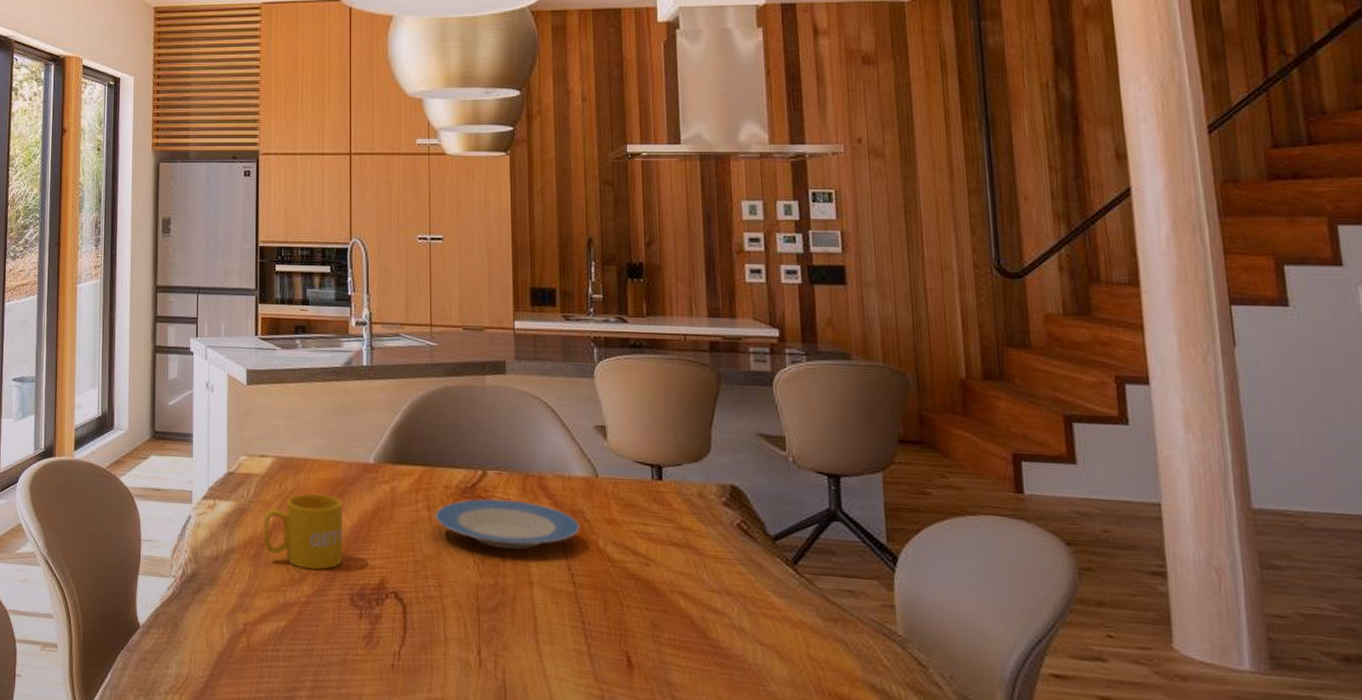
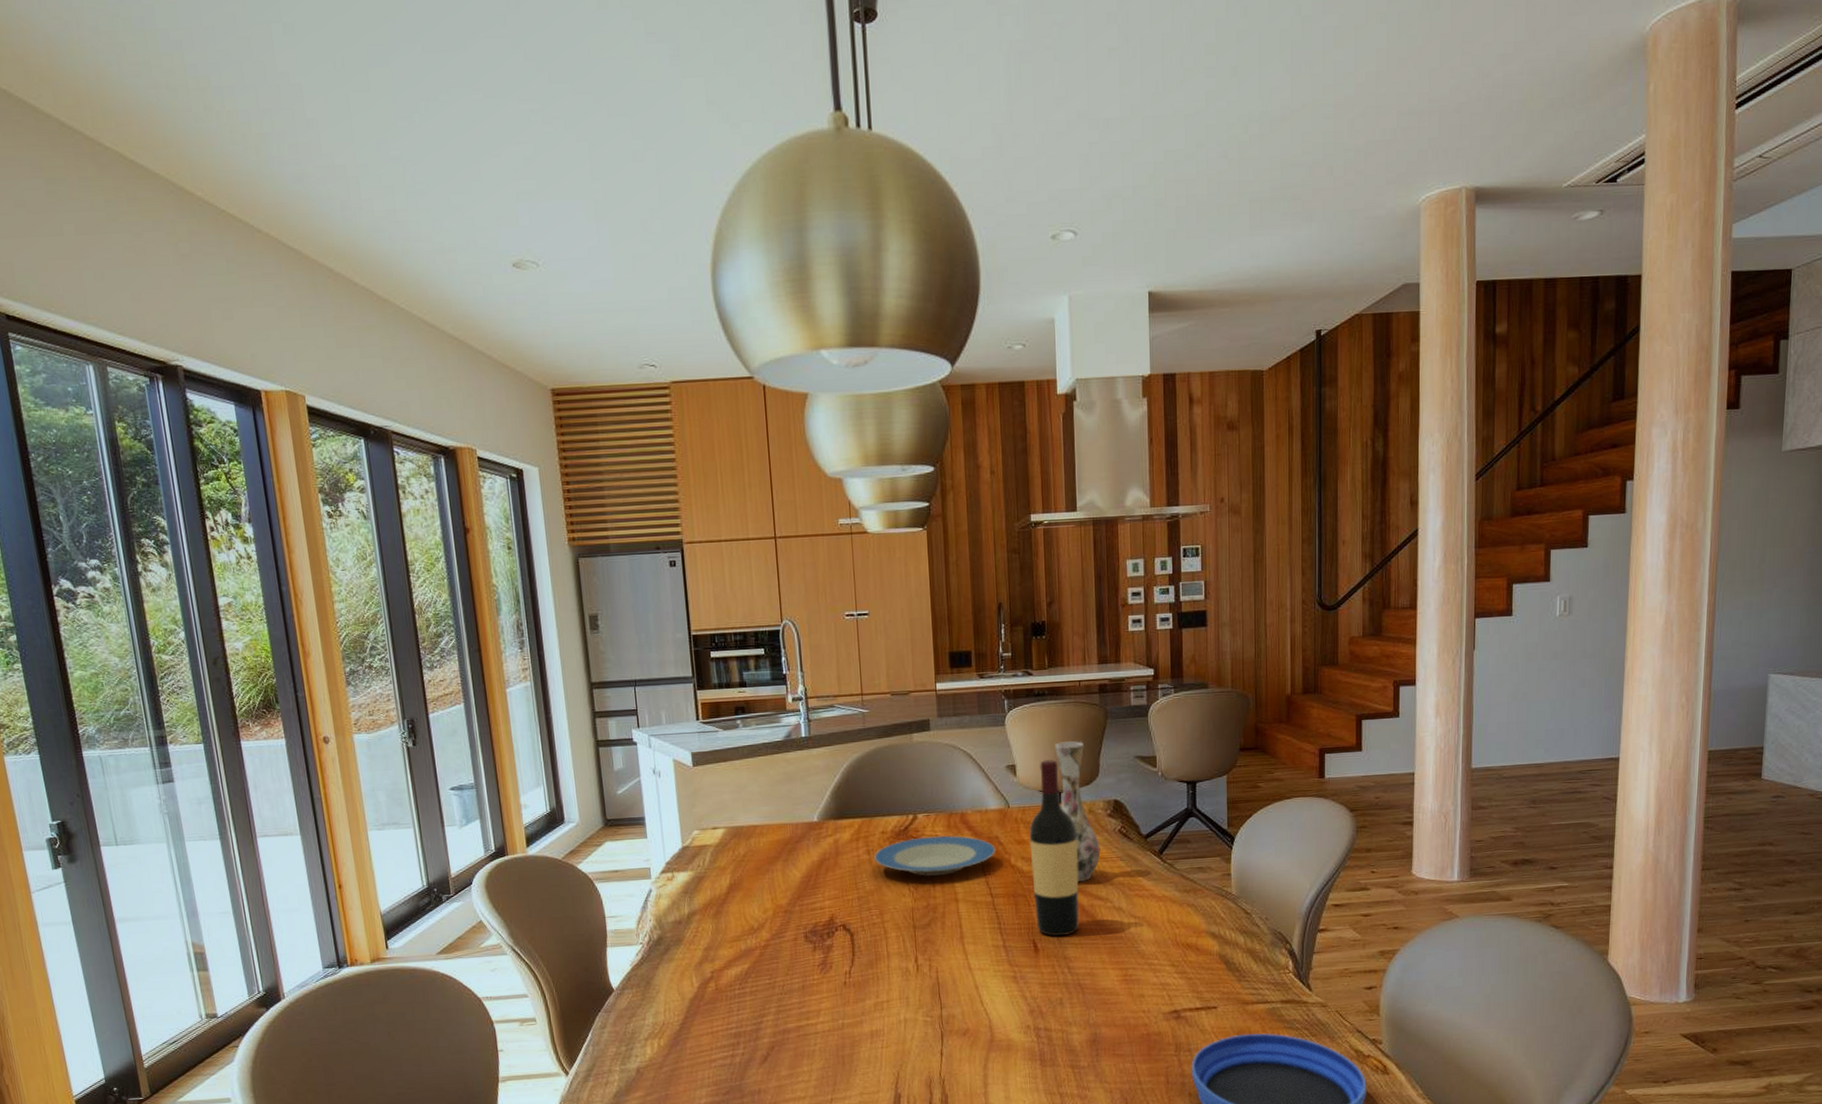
mug: present [263,493,344,570] -> none [721,853,796,919]
wine bottle: none [622,425,687,653] -> present [1029,760,1080,936]
vase: none [655,404,714,585] -> present [1055,740,1101,882]

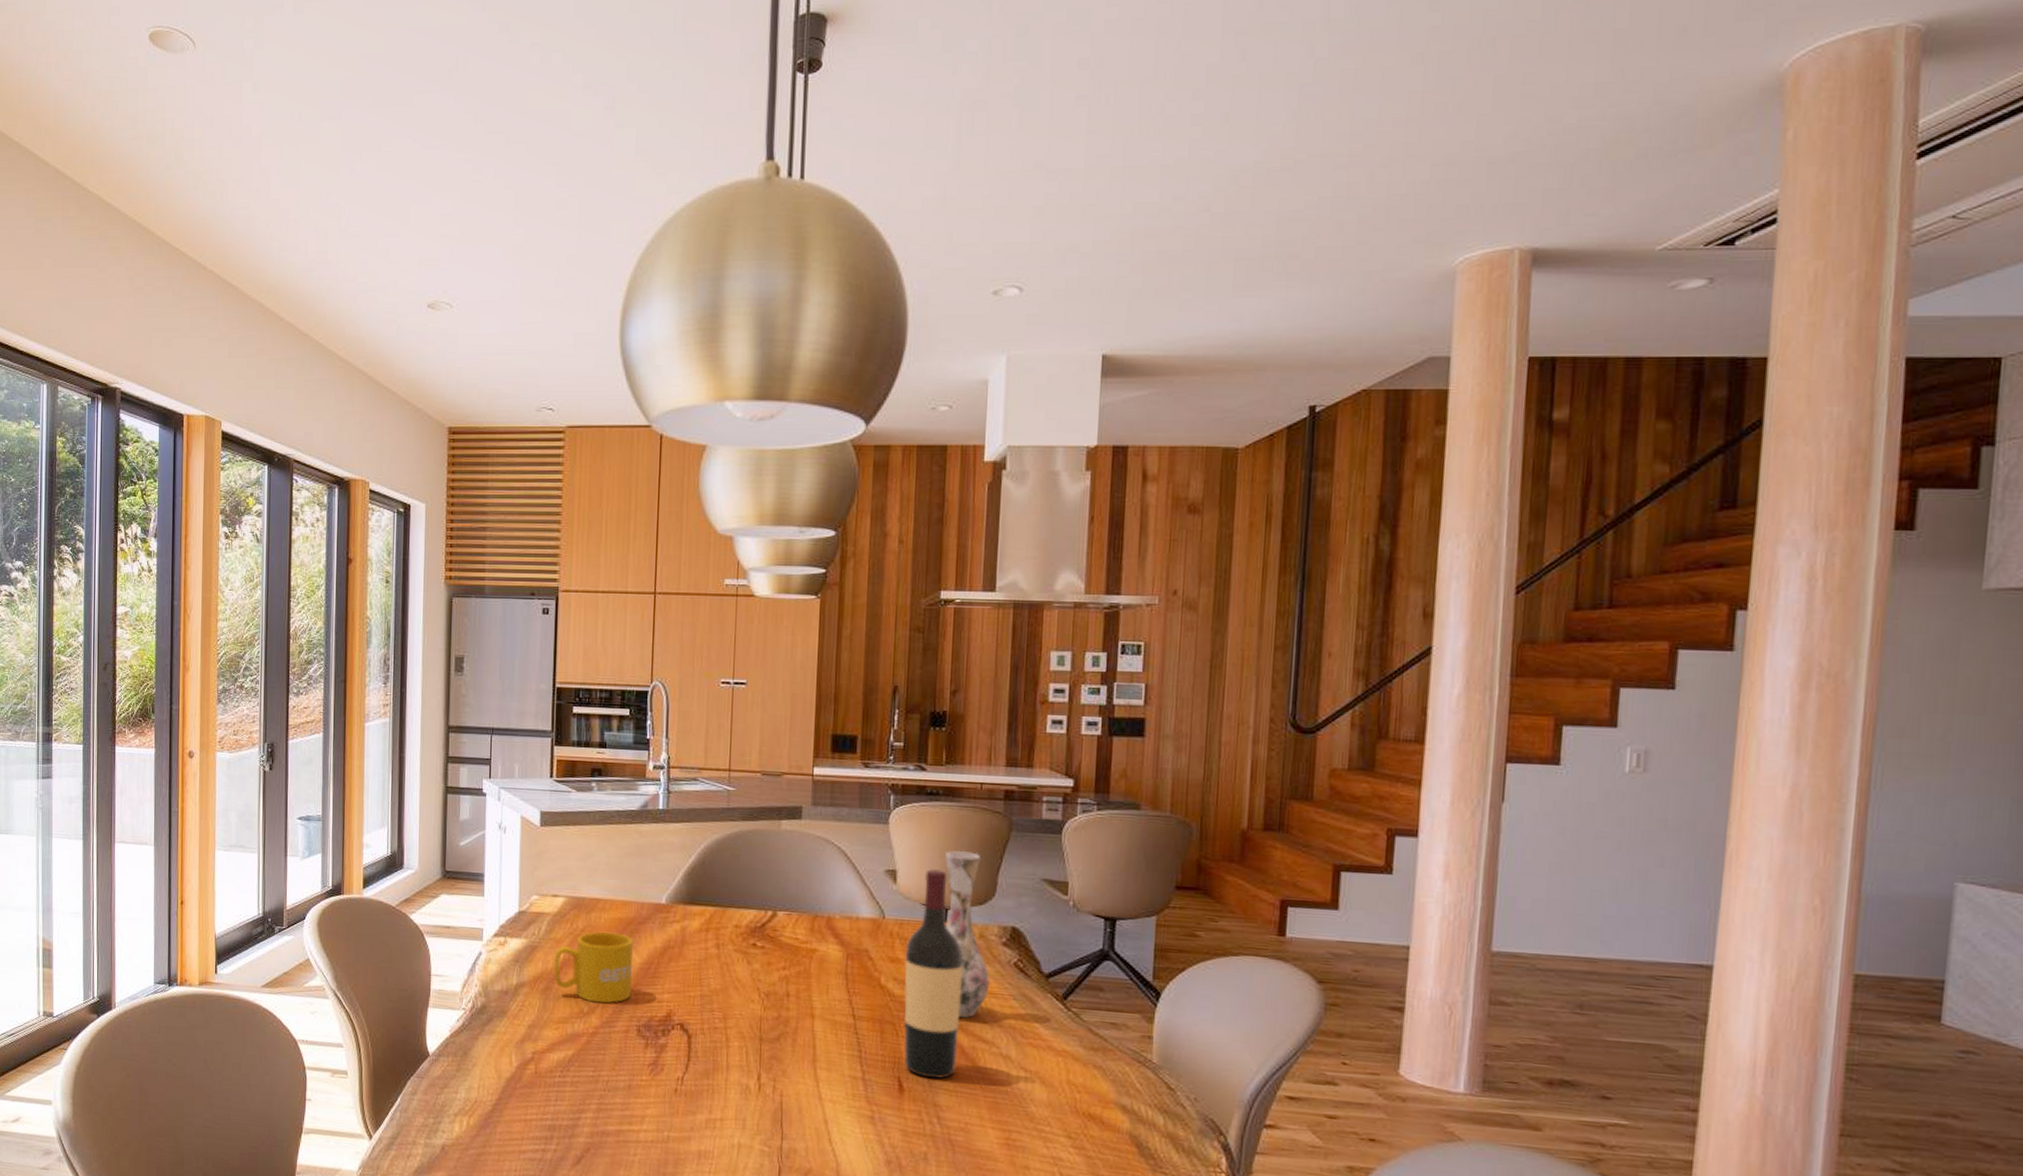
mug: none [721,853,796,919] -> present [553,931,633,1004]
plate: present [874,835,996,876] -> none [724,938,864,985]

